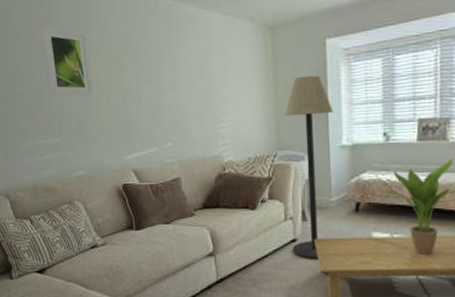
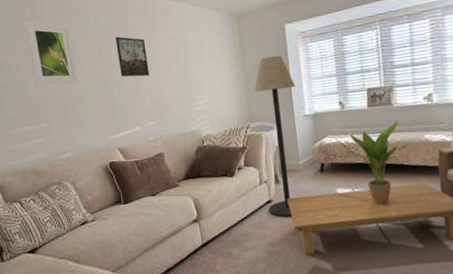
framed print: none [135,46,170,93] -> present [116,36,149,77]

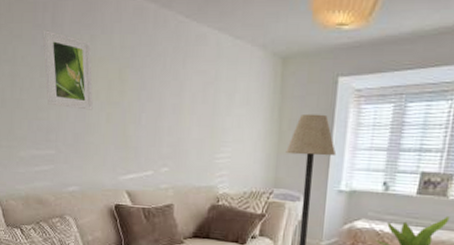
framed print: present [116,36,149,77] -> none [139,63,172,114]

